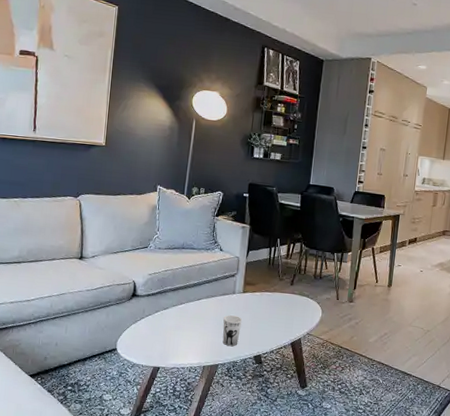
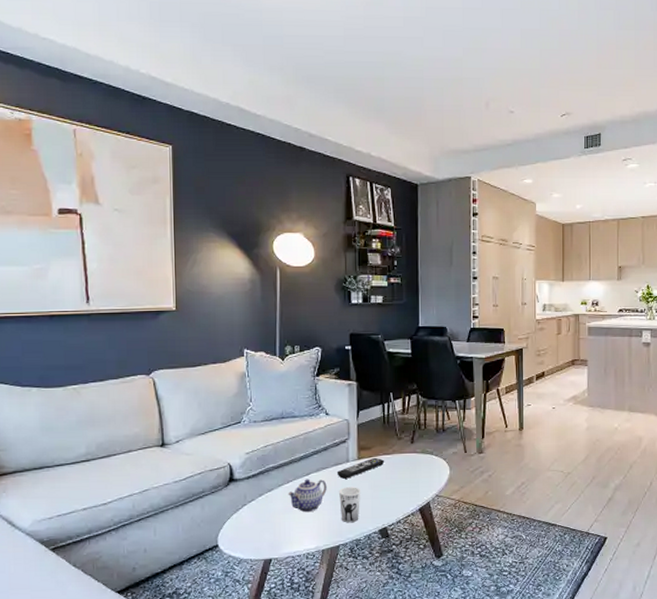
teapot: none [179,303,214,333] -> present [287,479,327,513]
remote control: none [223,292,266,308] -> present [336,457,385,479]

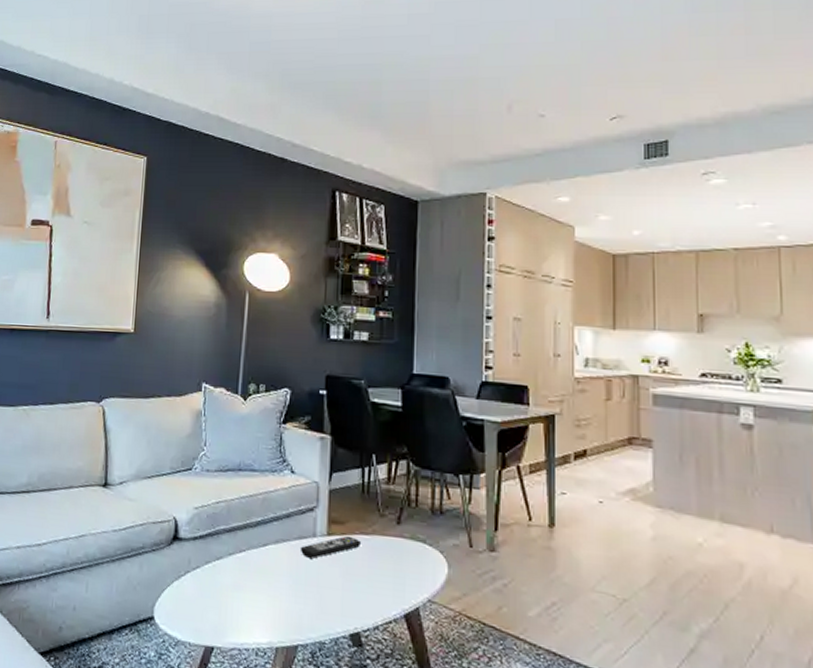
teapot: present [287,479,327,513] -> none [239,550,287,595]
cup: present [339,487,361,523] -> none [301,569,329,619]

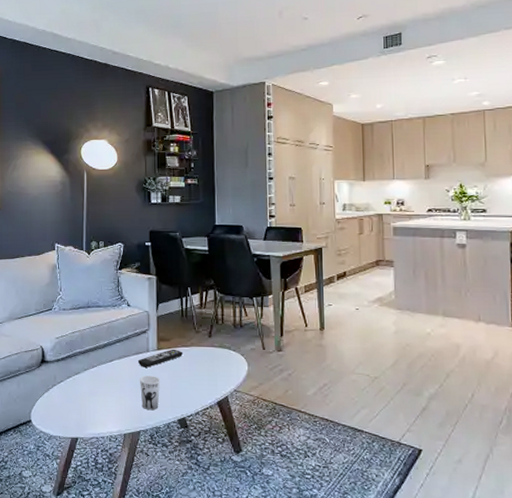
cup: none [301,569,329,619] -> present [140,375,161,411]

